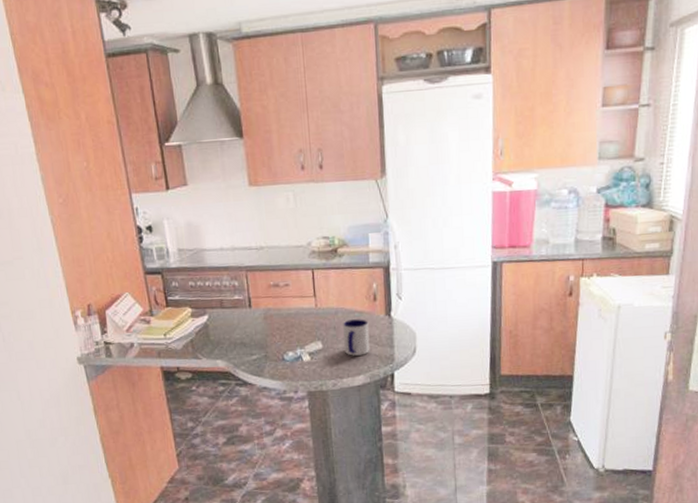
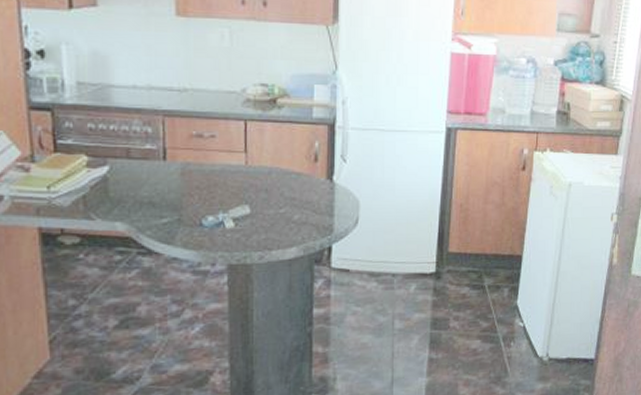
mug: present [343,319,370,356] -> none [277,181,307,224]

